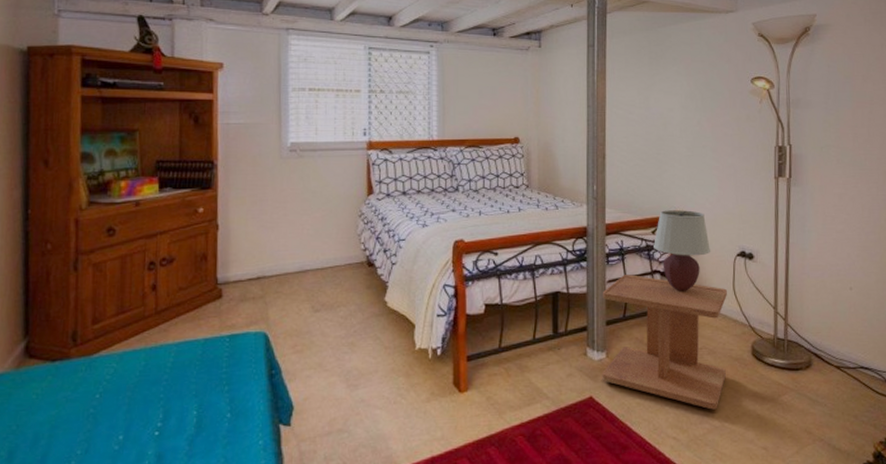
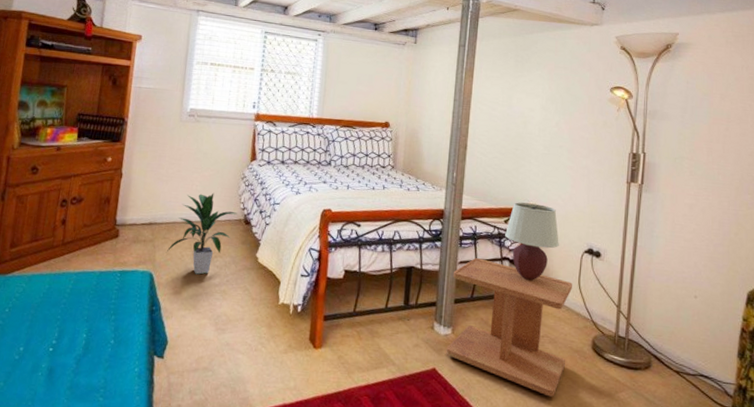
indoor plant: none [280,235,358,329] -> present [166,192,237,275]

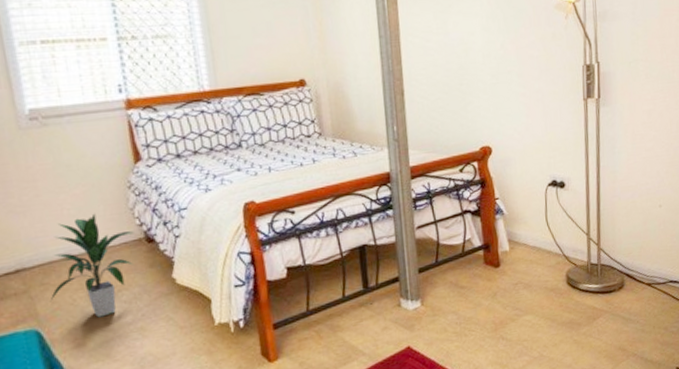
side table: present [446,258,572,397] -> none [413,217,542,342]
table lamp: present [505,202,559,281] -> none [462,143,521,229]

